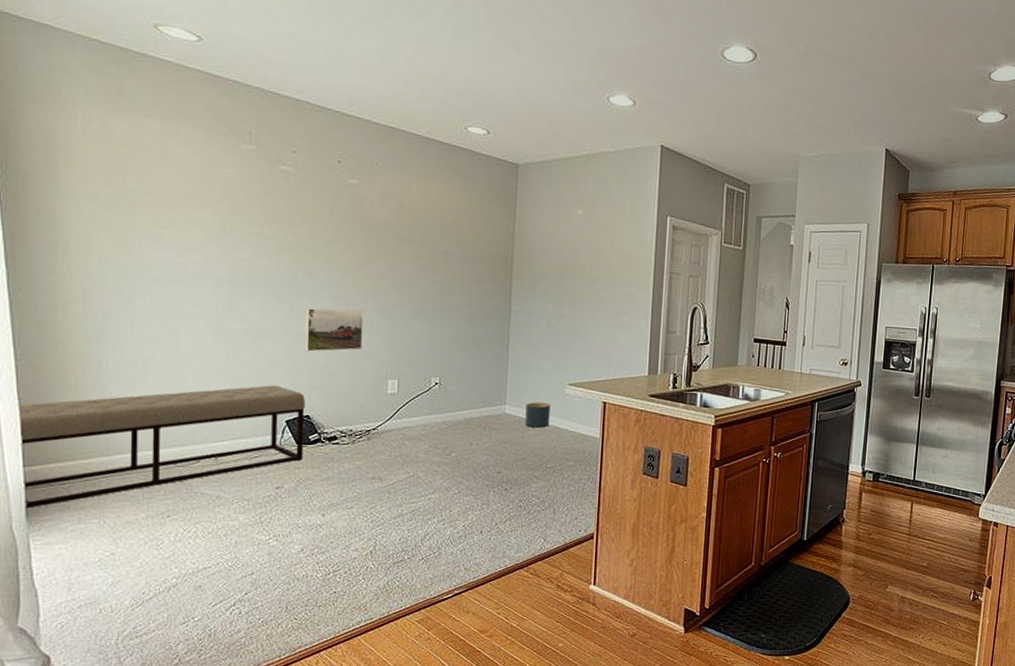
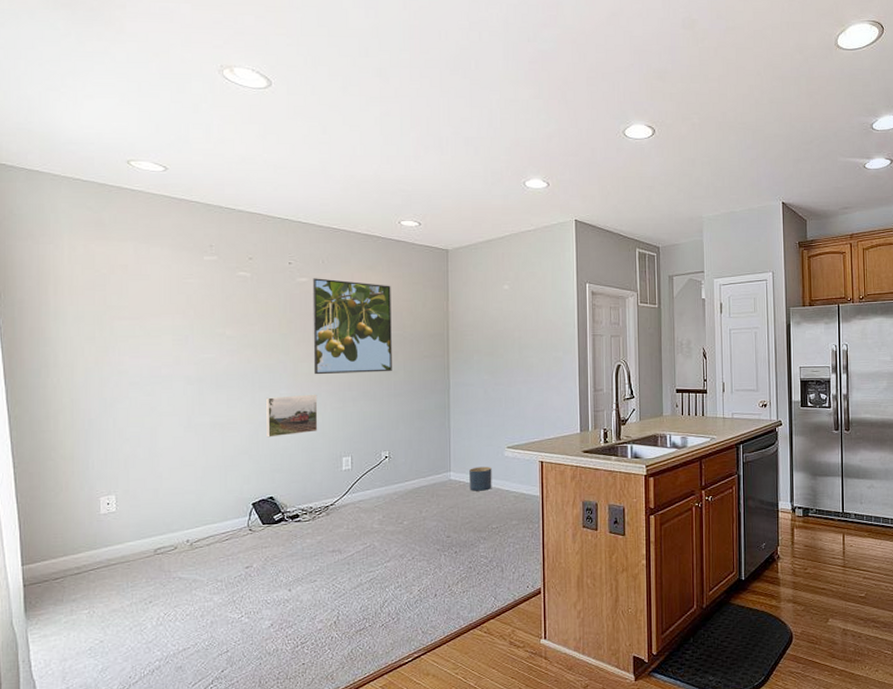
bench: present [18,385,305,508] -> none [16,471,269,604]
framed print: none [360,181,452,293] -> present [312,278,392,375]

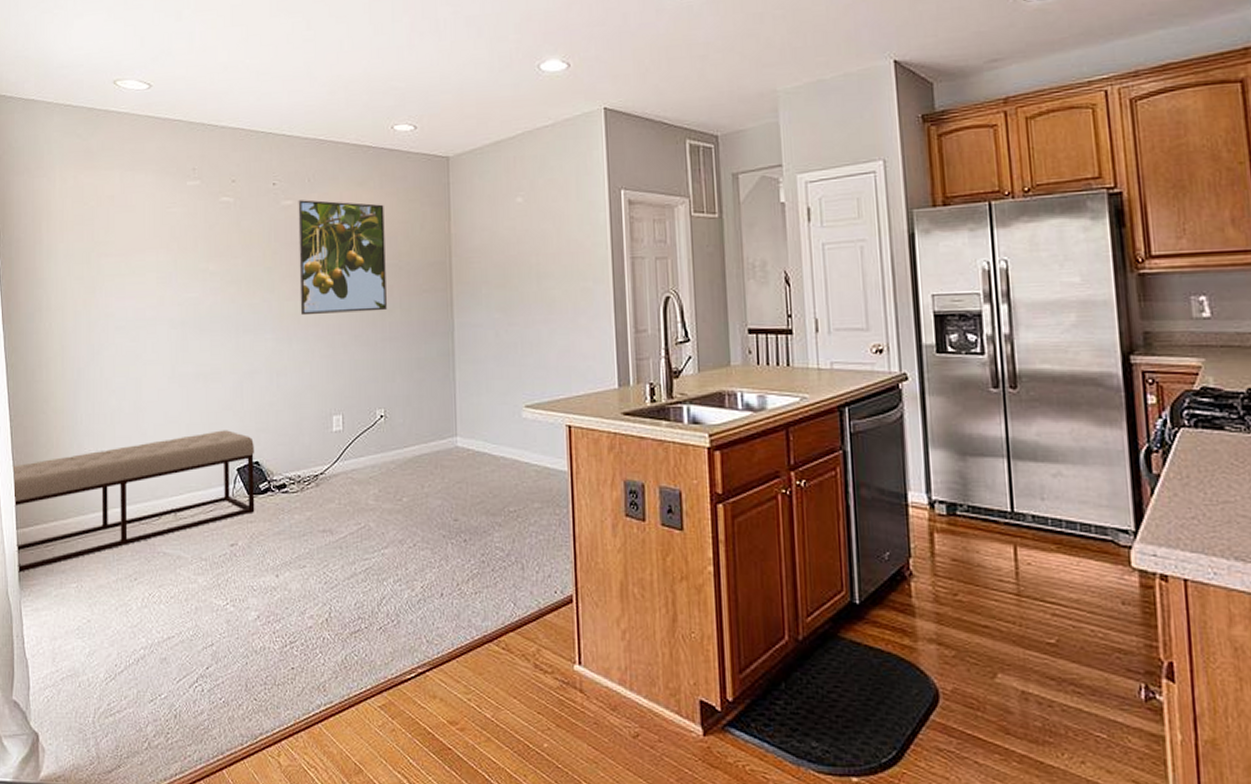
bench: none [16,471,269,604] -> present [12,430,255,573]
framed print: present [266,394,318,438] -> none [251,338,306,391]
planter: present [468,466,492,491] -> none [478,430,508,462]

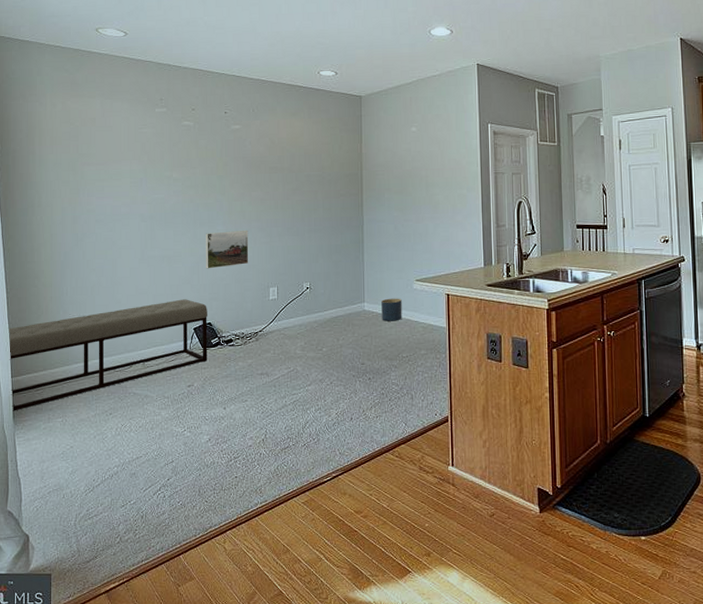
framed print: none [251,338,306,391] -> present [206,230,249,269]
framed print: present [298,200,387,316] -> none [244,125,313,213]
planter: none [478,430,508,462] -> present [380,298,402,321]

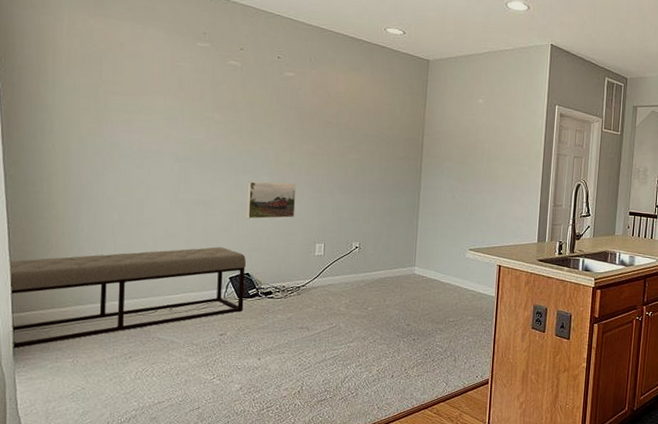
planter: present [380,298,402,321] -> none [431,264,453,287]

